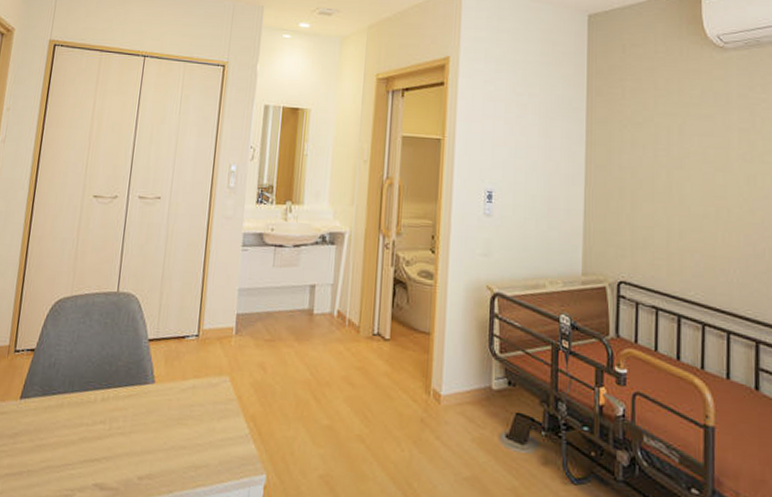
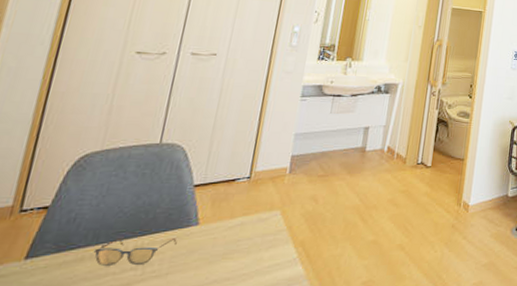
glasses: none [70,389,137,419] -> present [93,239,177,266]

